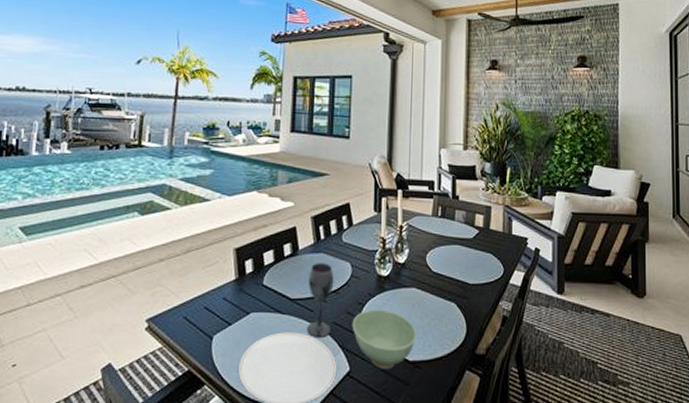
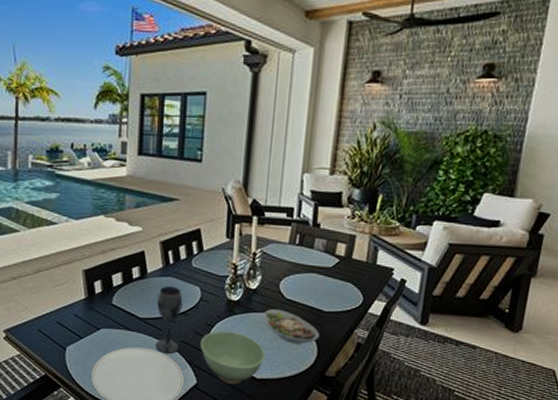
salad: none [412,283,467,321] -> present [263,308,320,345]

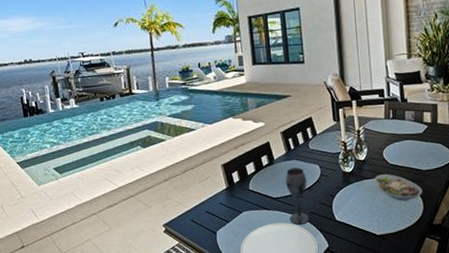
bowl: present [200,330,266,384] -> none [326,198,382,243]

